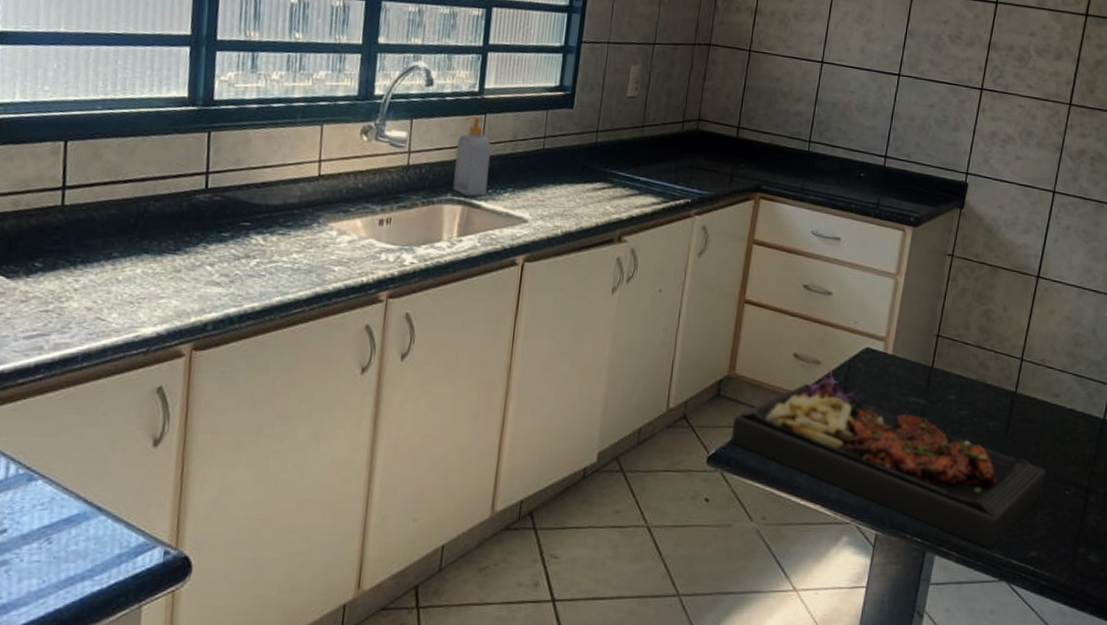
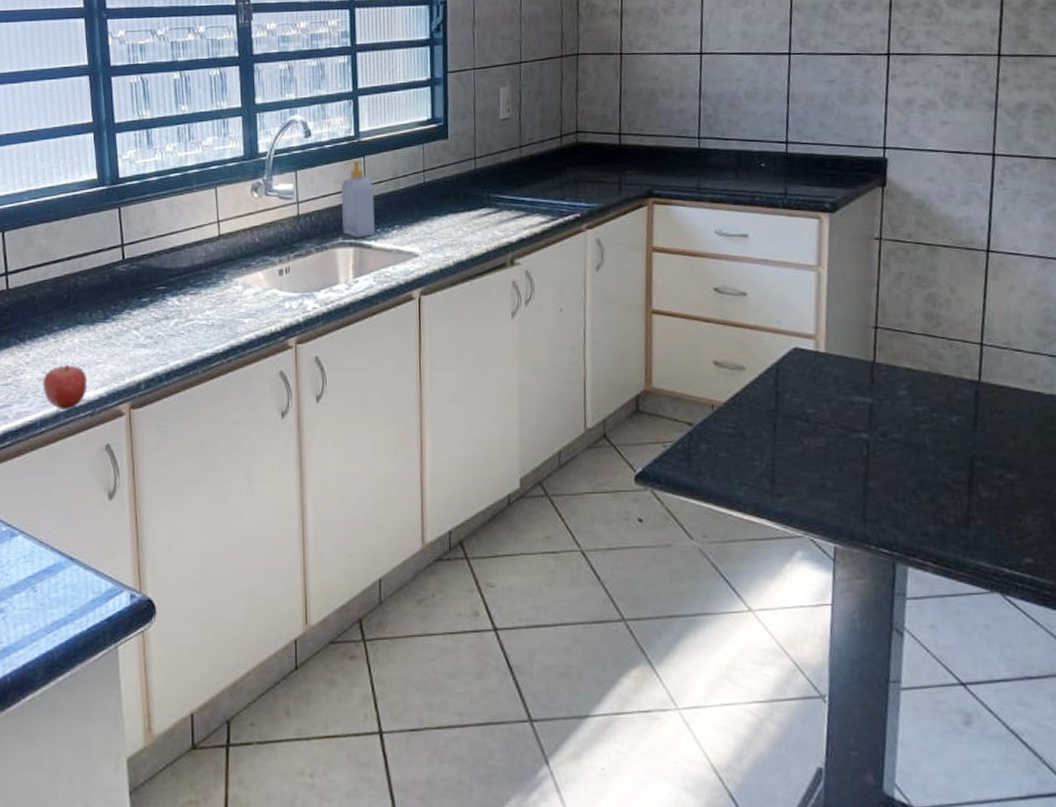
fruit: none [90,294,147,346] -> present [42,363,88,411]
food platter: present [731,368,1047,549] -> none [657,373,1032,557]

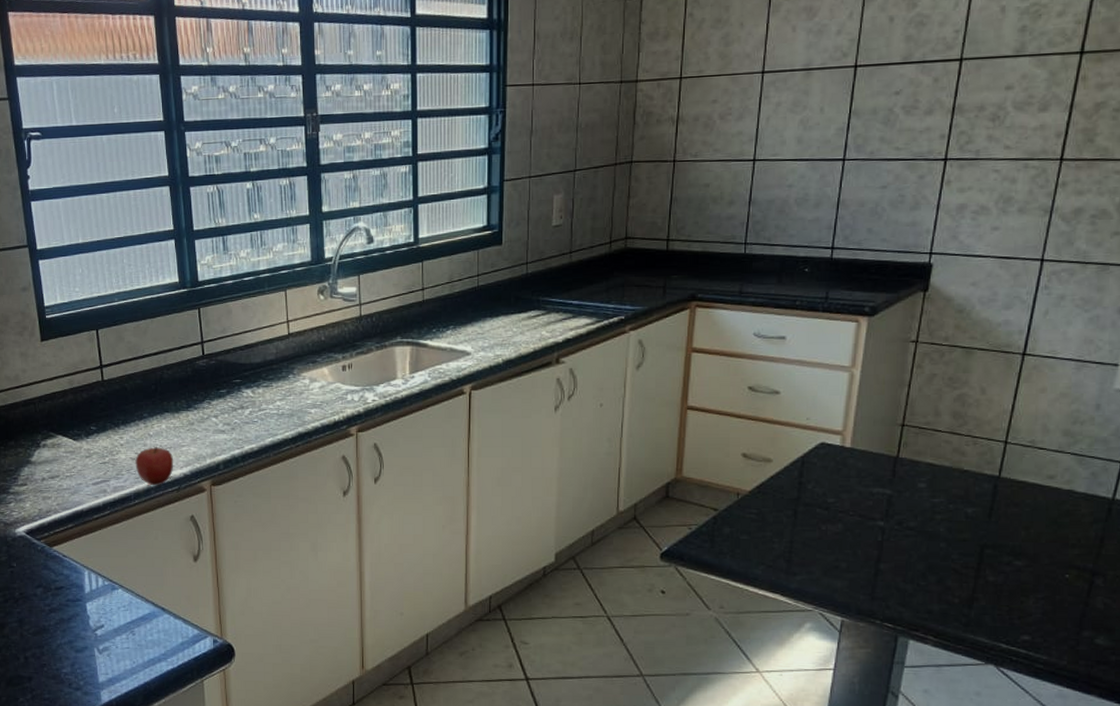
soap bottle: present [341,160,375,239] -> none [400,265,431,338]

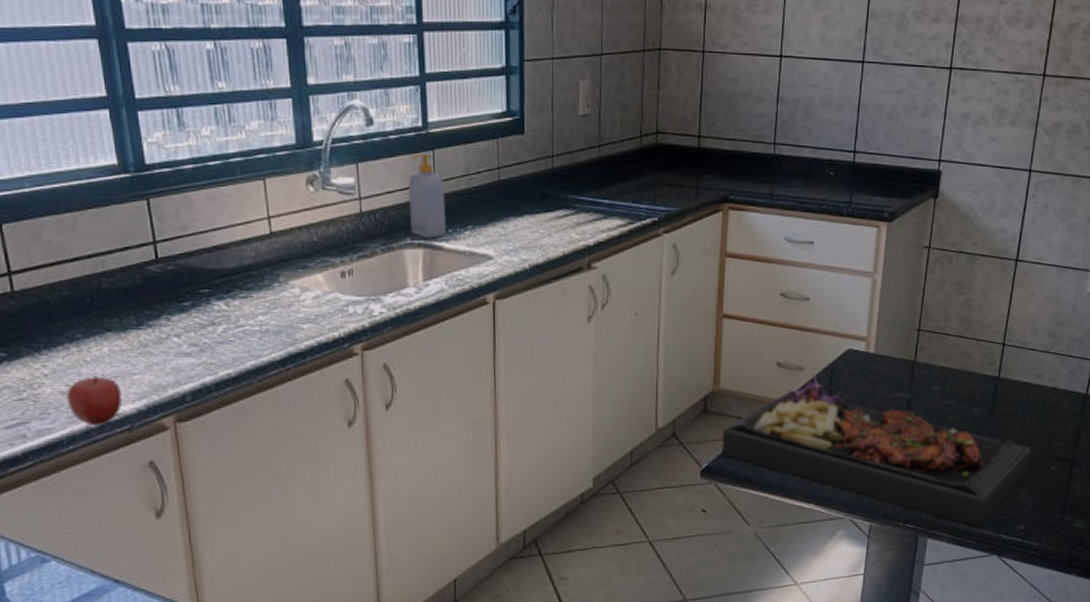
soap bottle: none [400,265,431,338] -> present [408,153,446,239]
food platter: none [683,465,1040,633] -> present [721,373,1032,527]

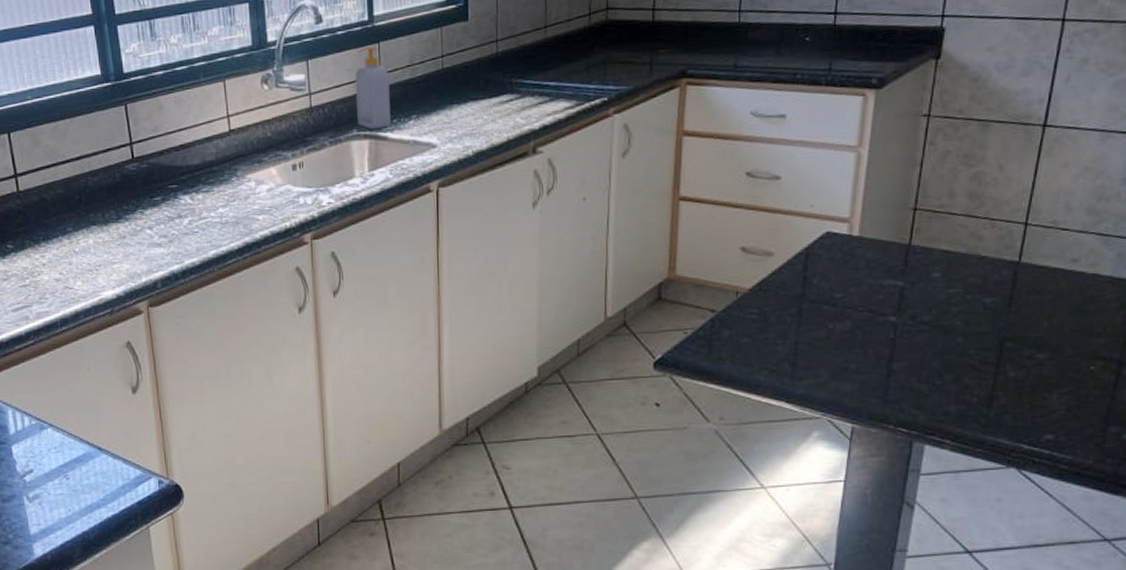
fruit: present [66,375,123,427] -> none [60,264,105,310]
food platter: present [721,373,1032,527] -> none [677,259,1064,435]

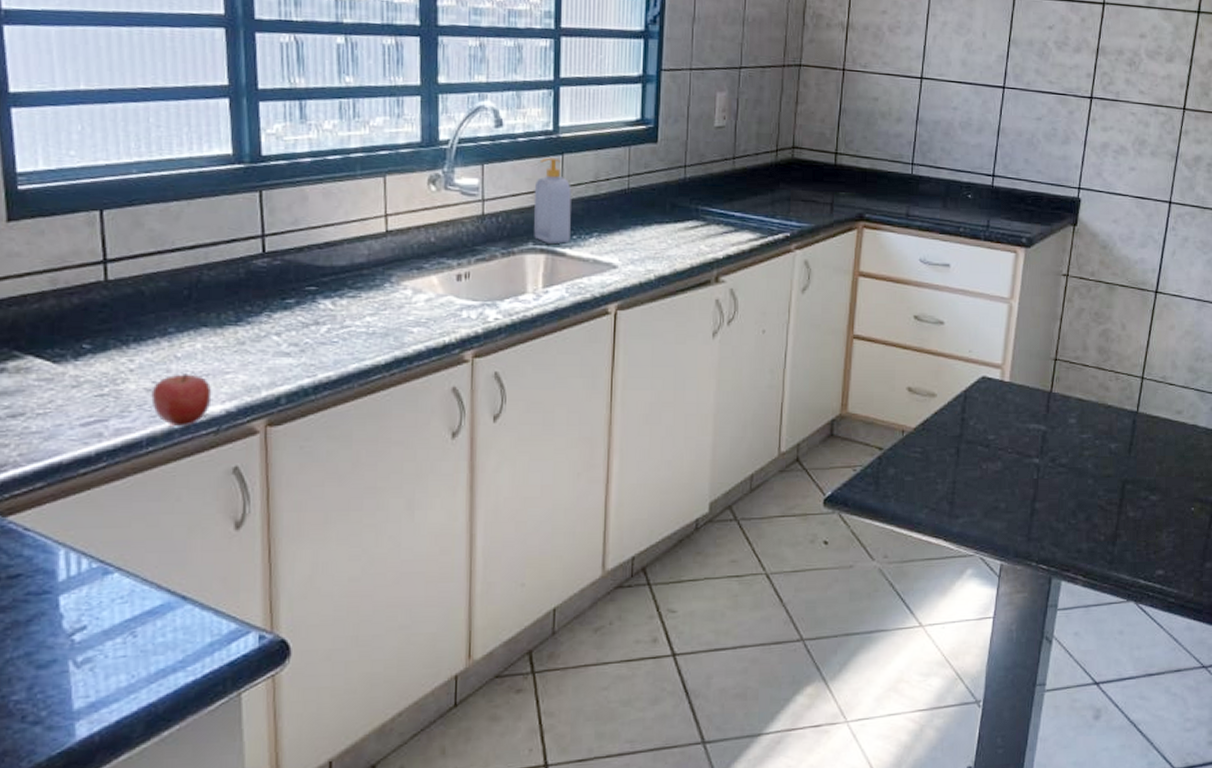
fruit: none [60,264,105,310] -> present [151,372,212,427]

